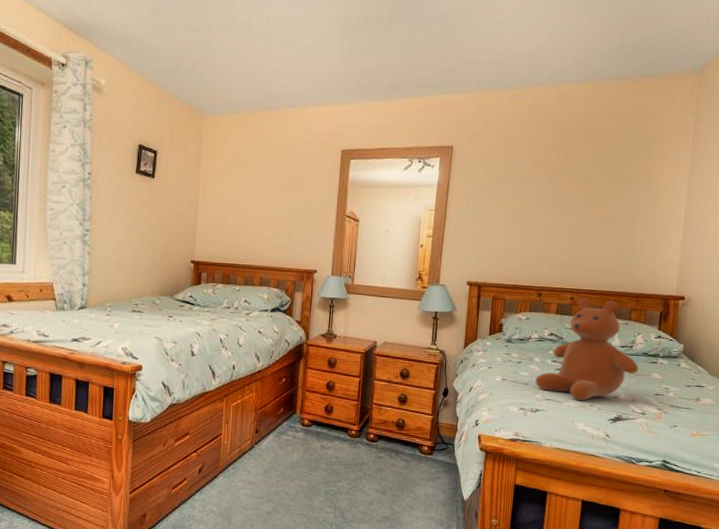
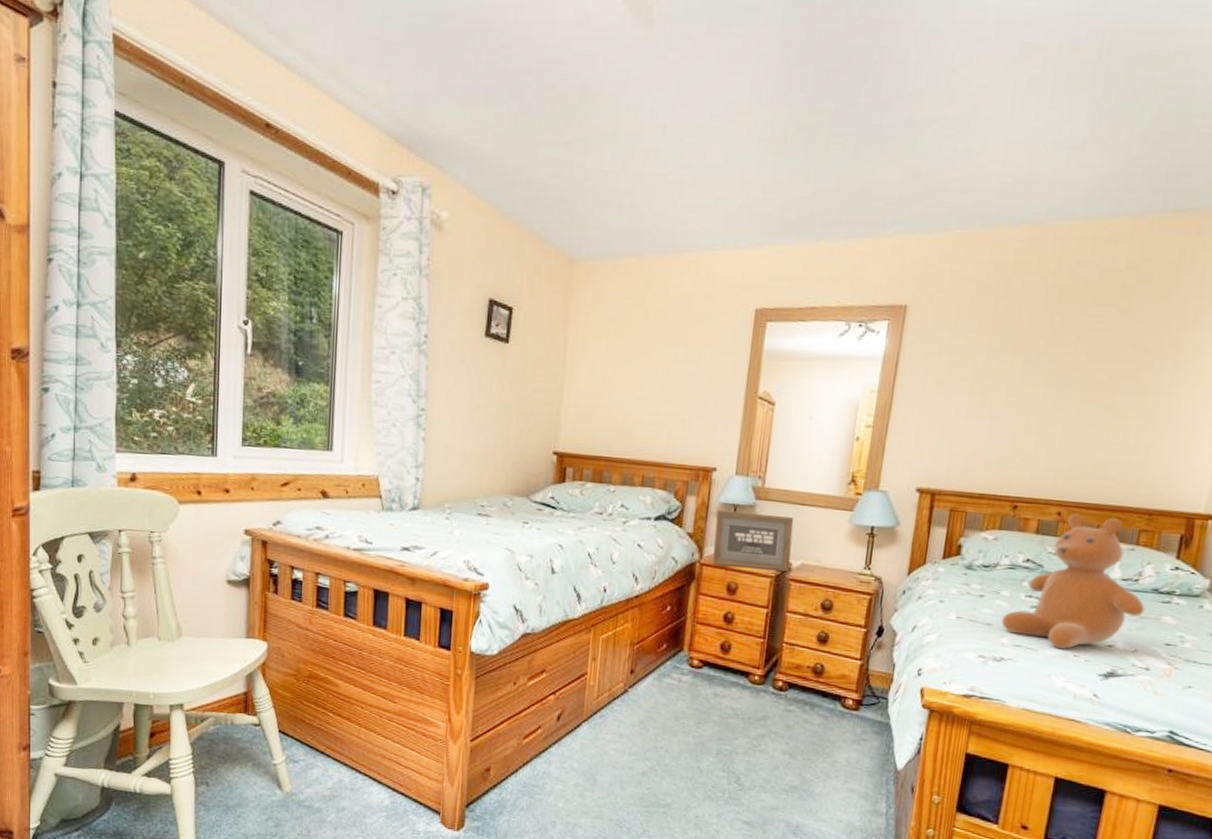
picture frame: none [316,302,377,349] -> present [712,509,794,573]

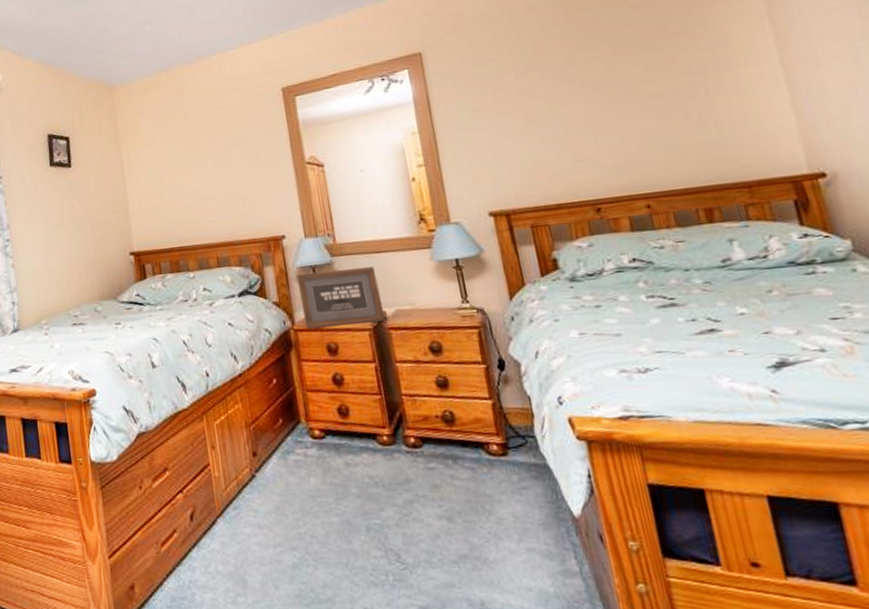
teddy bear: present [1001,513,1145,649] -> none [629,197,790,346]

